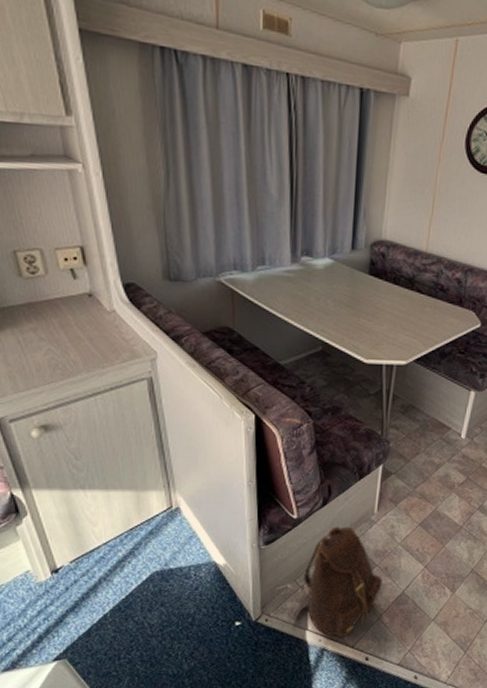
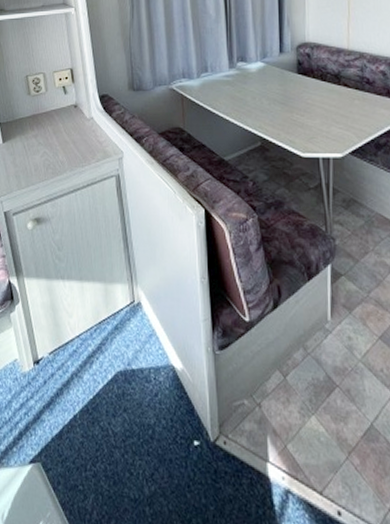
backpack: present [292,526,382,638] -> none [251,333,346,478]

